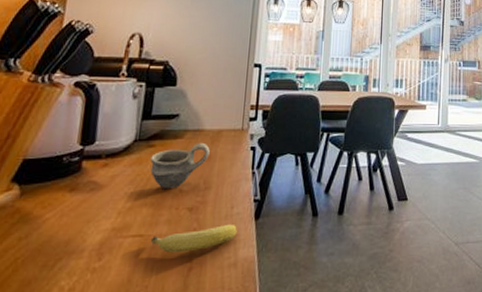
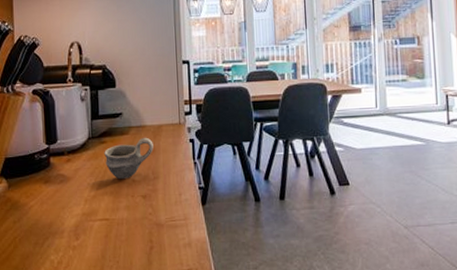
fruit: present [150,224,237,253] -> none [115,209,187,234]

